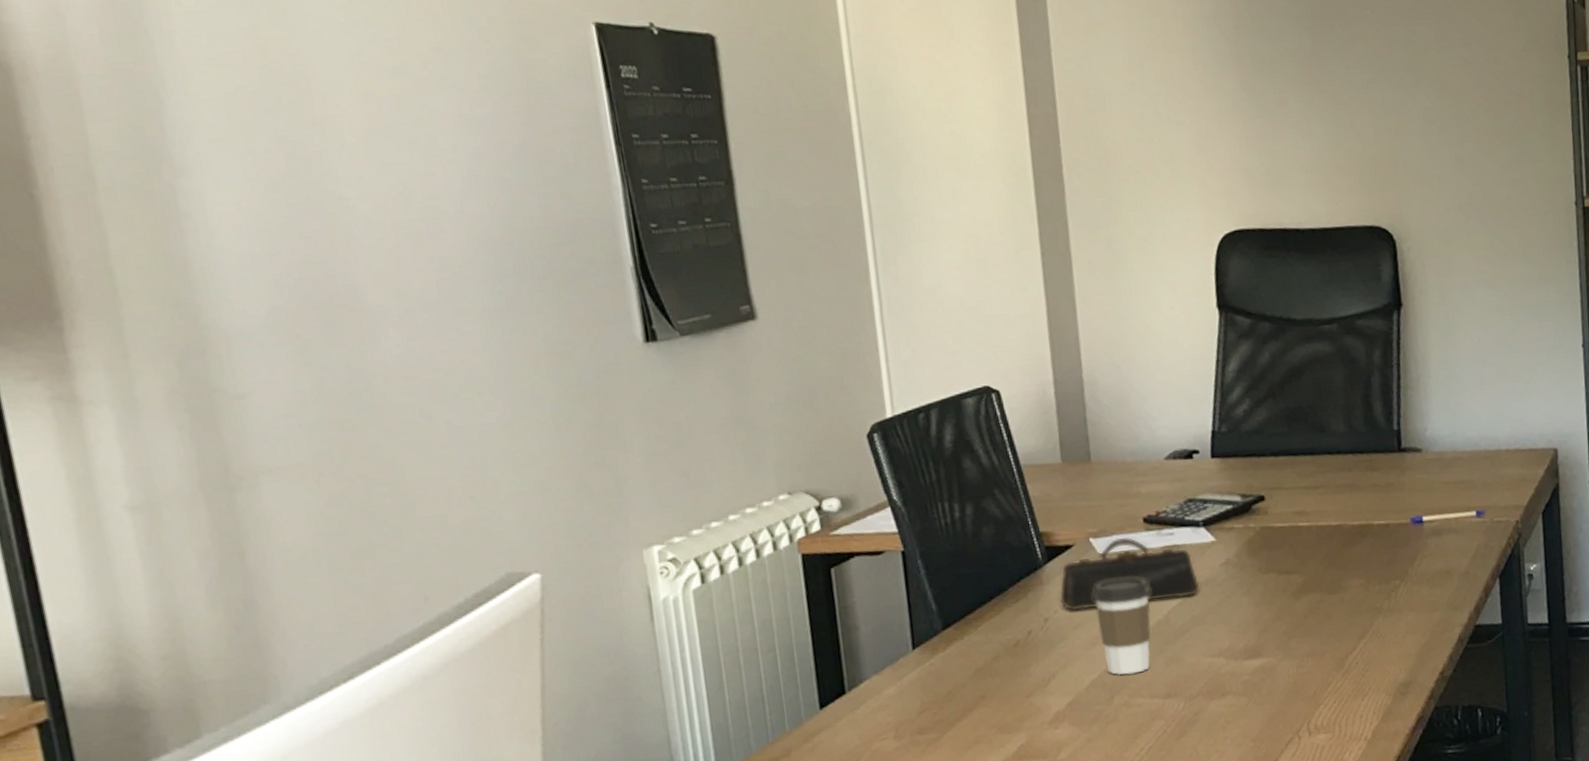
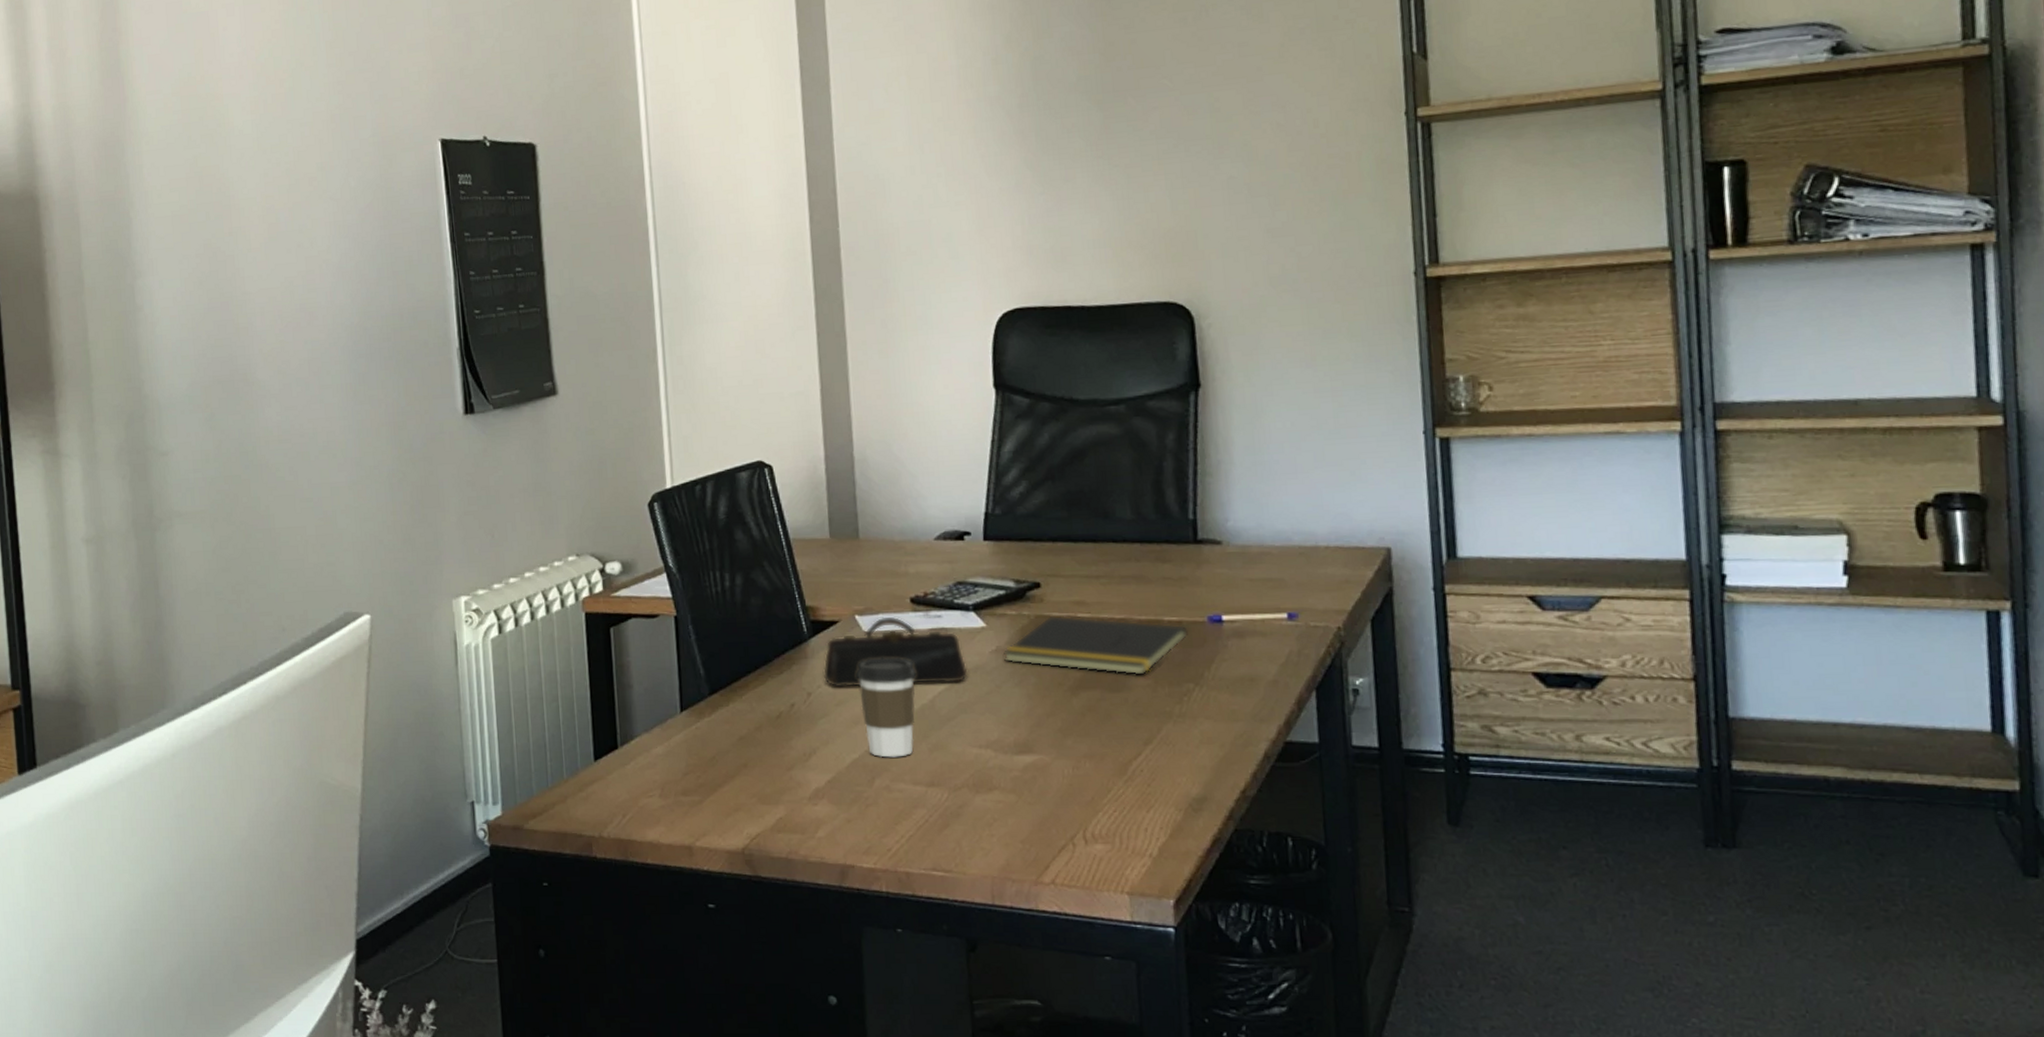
notepad: none [1232,525,1396,577] -> present [1004,615,1189,676]

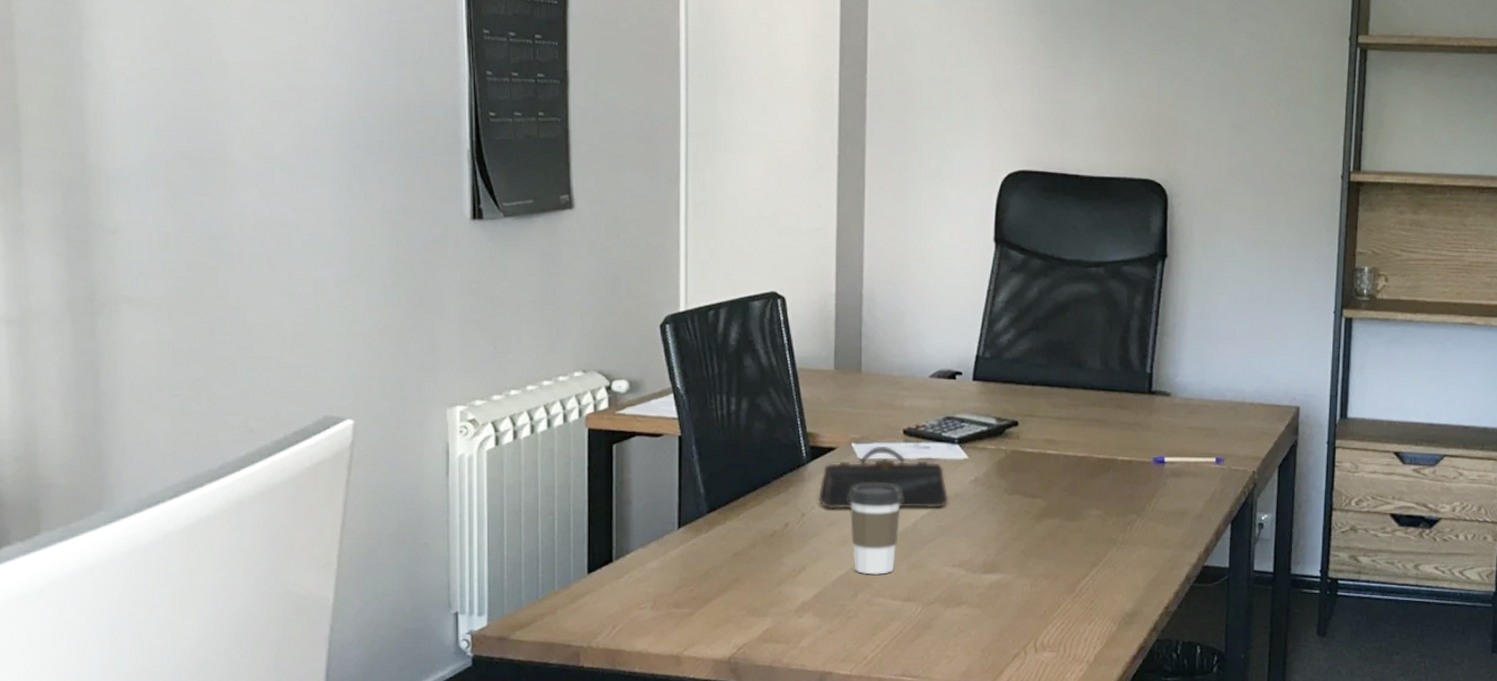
notepad: present [1004,615,1189,676] -> none [981,451,1137,507]

